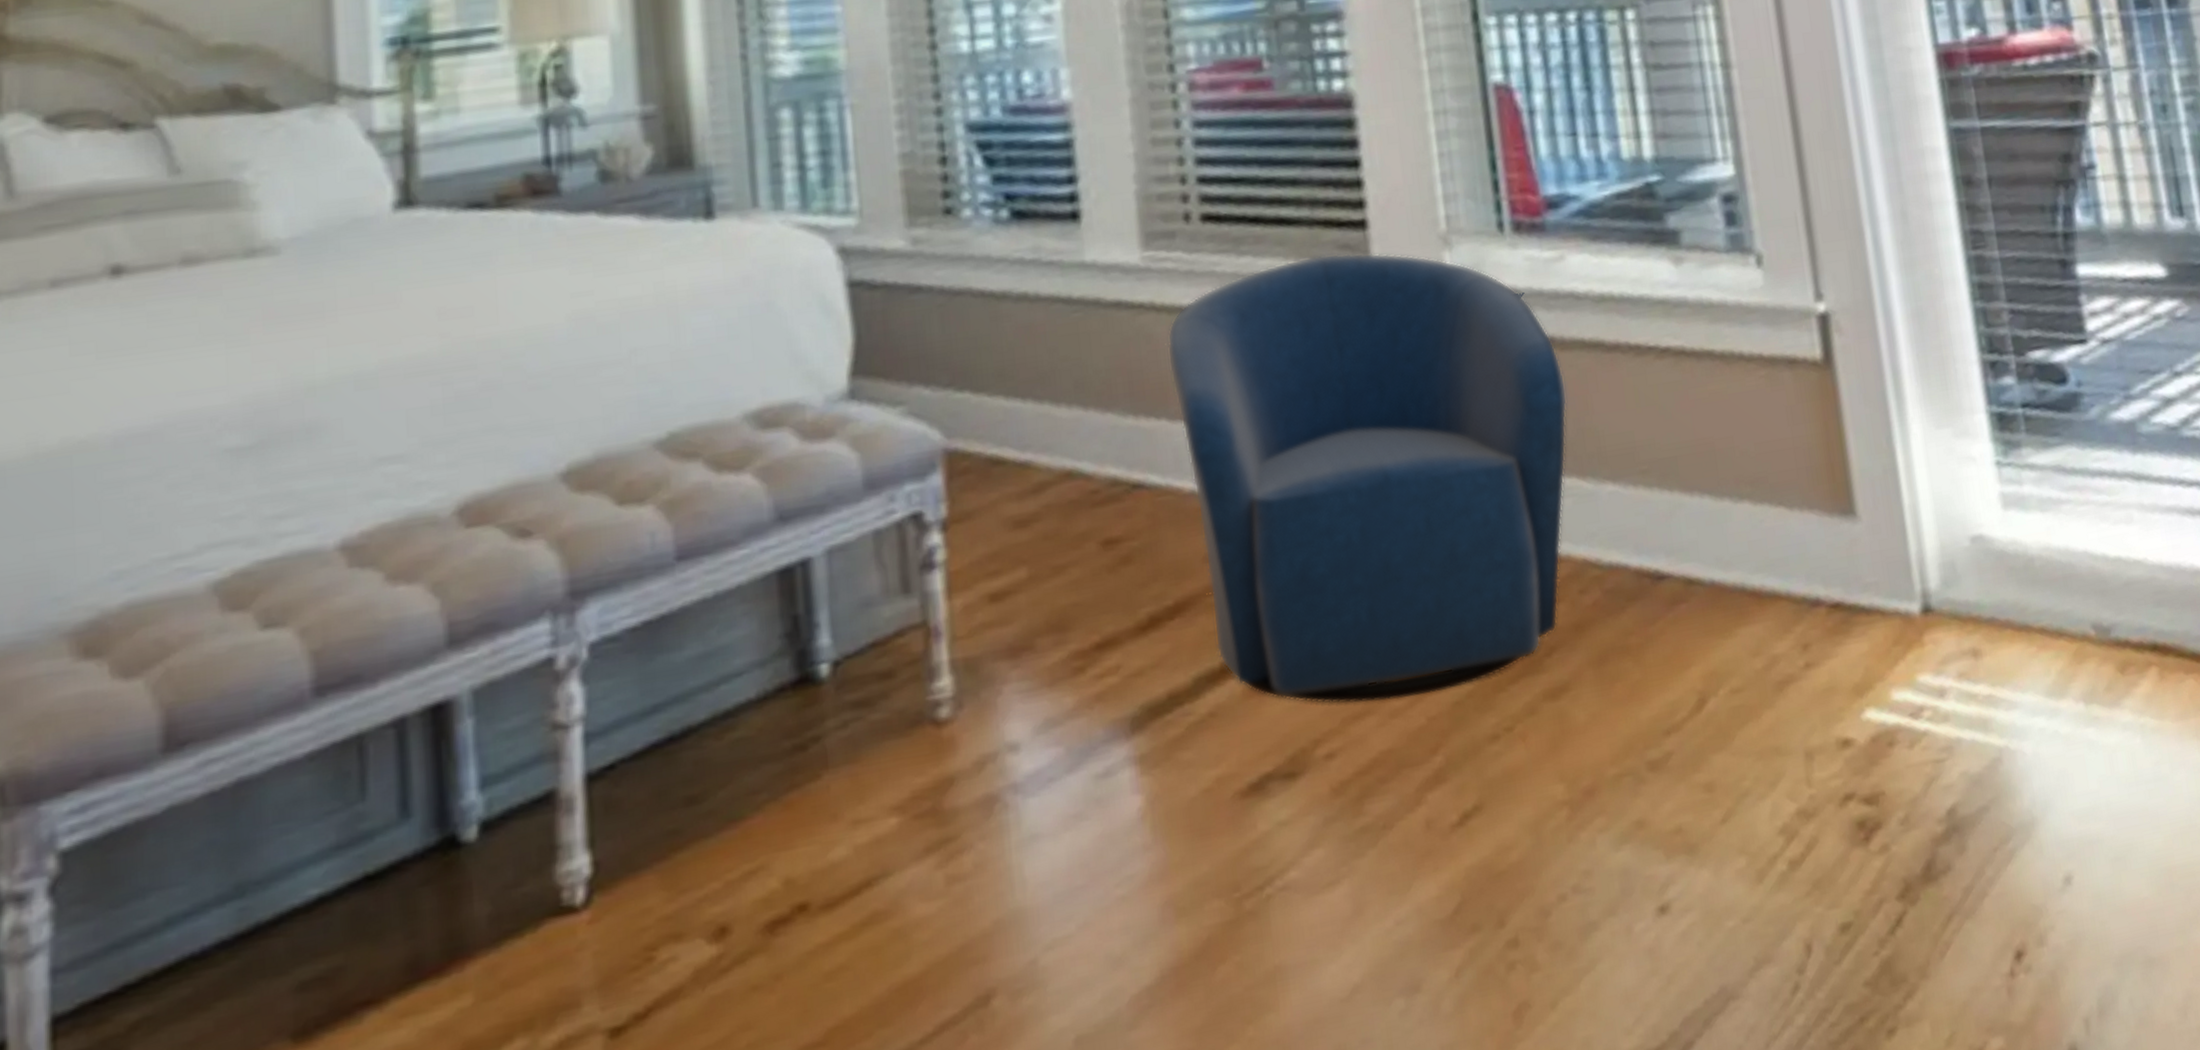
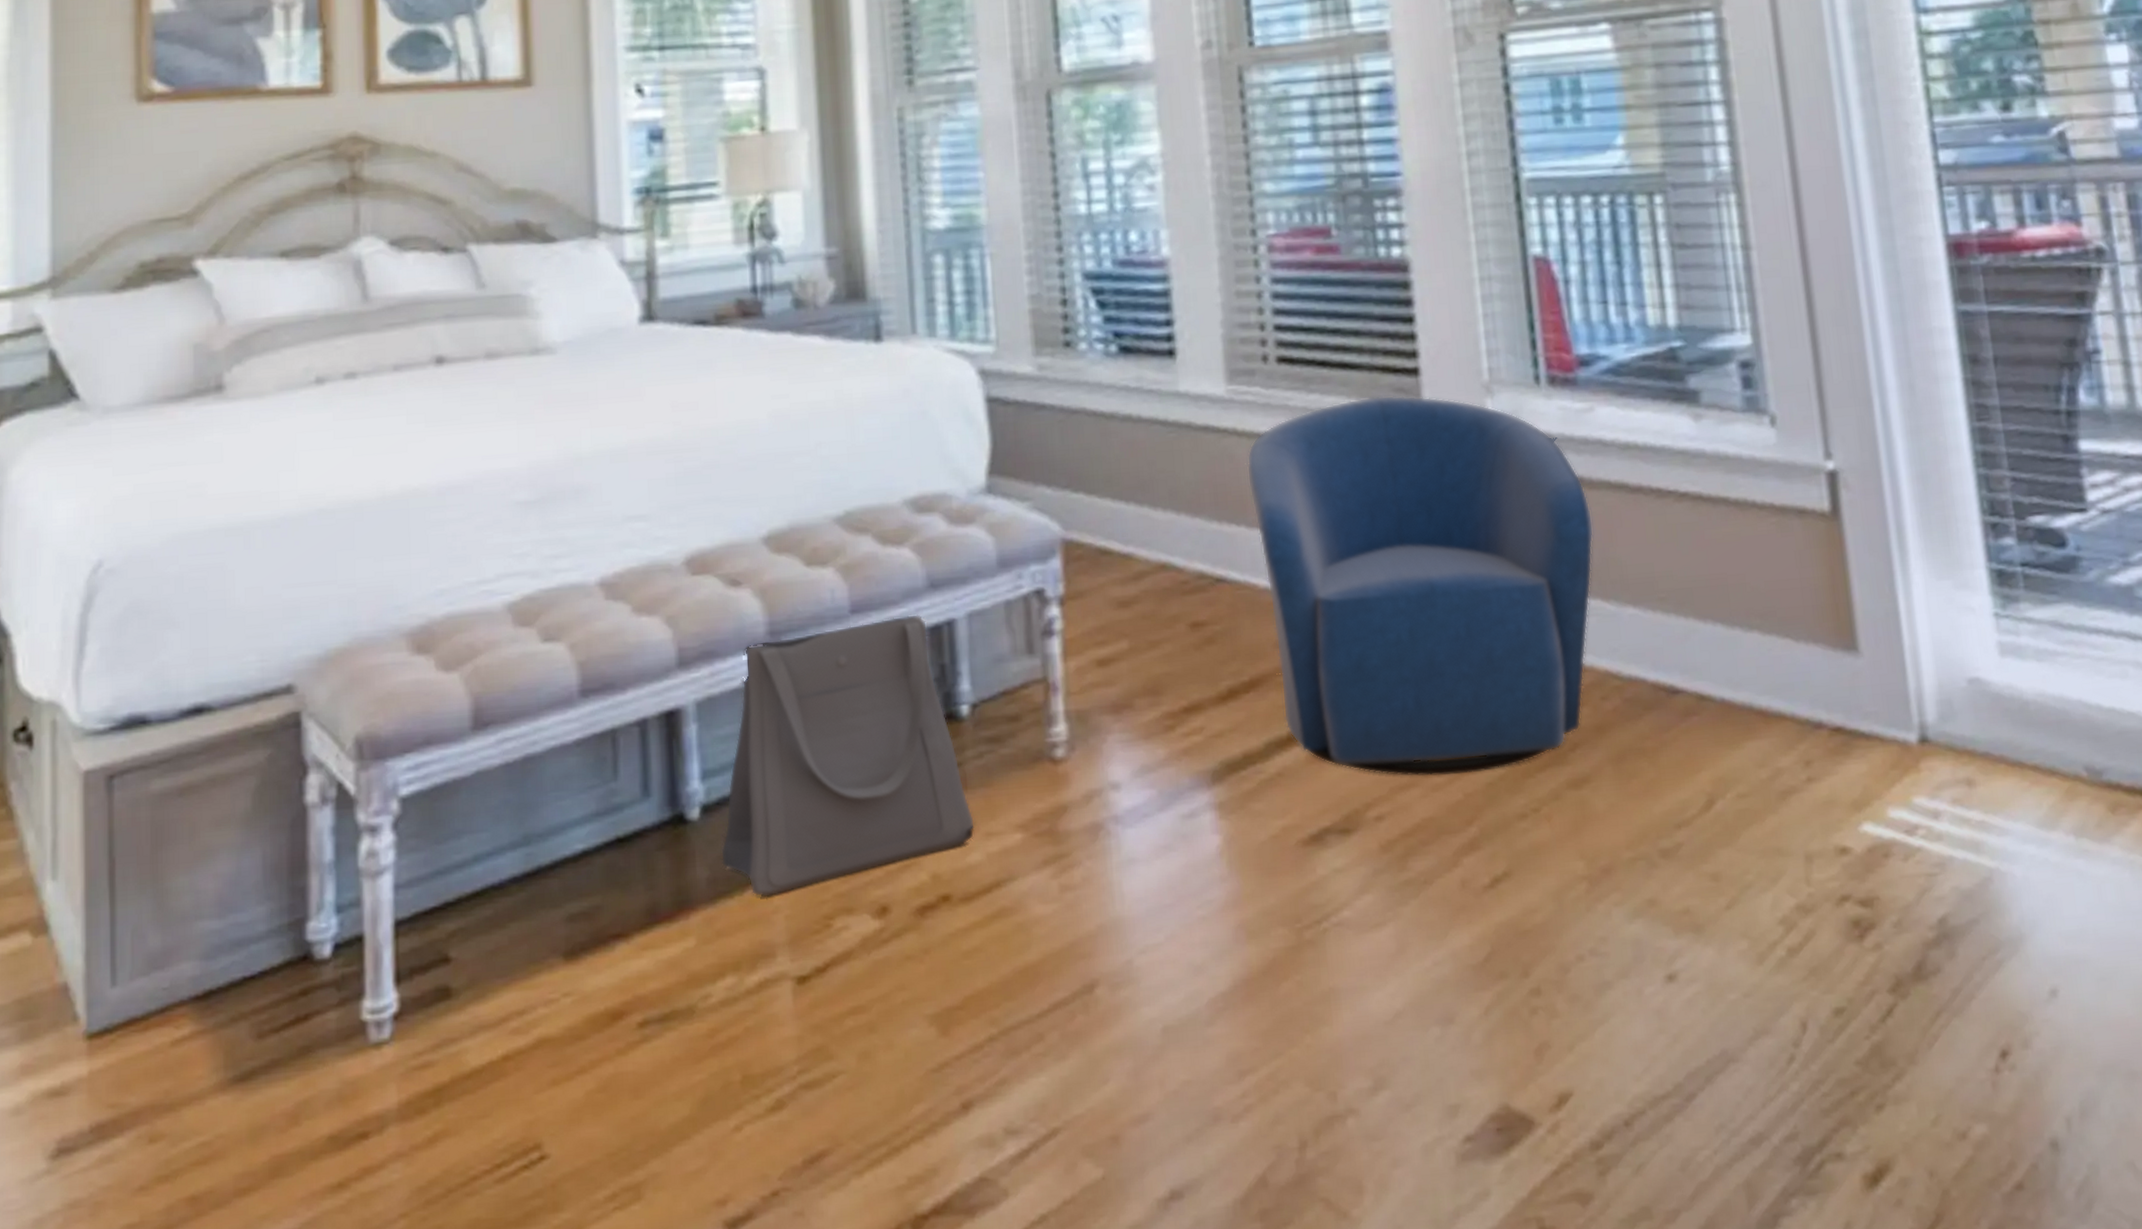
tote bag: none [507,555,838,932] -> present [721,614,975,897]

